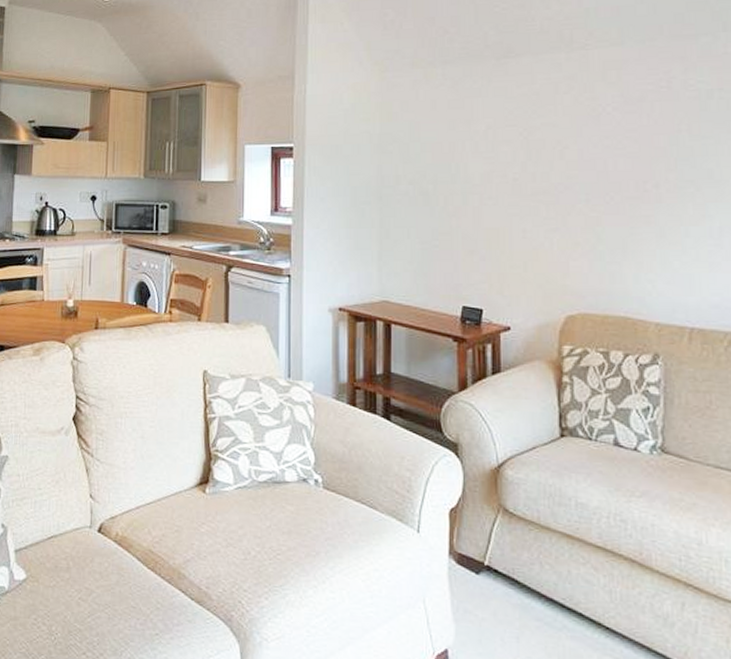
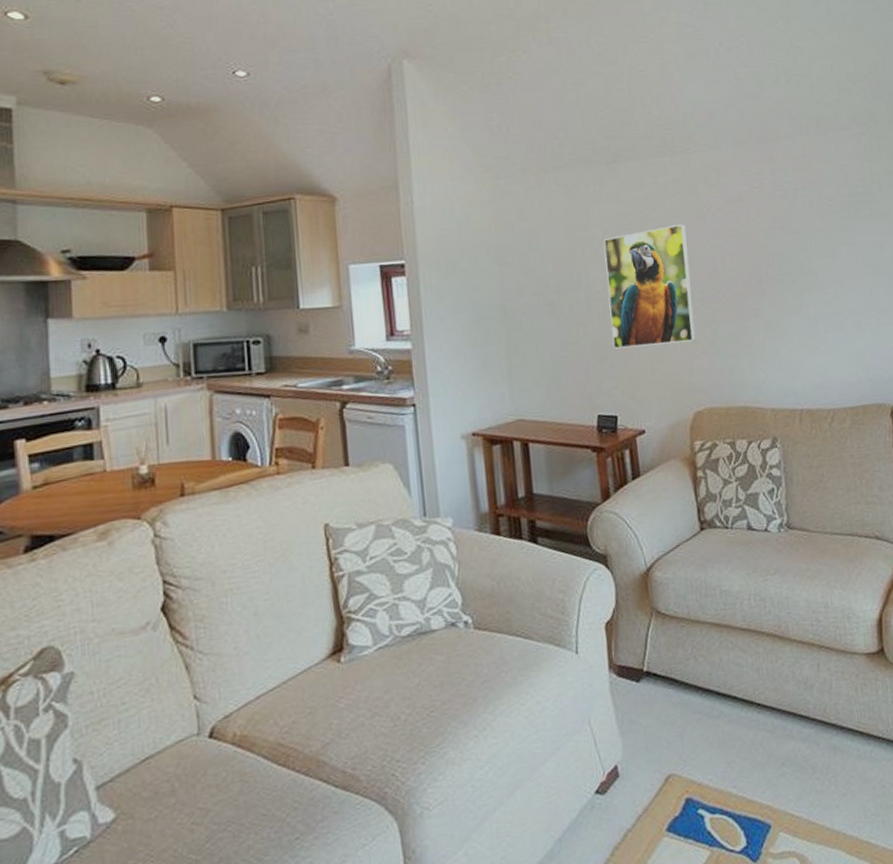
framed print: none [485,121,577,243] -> present [603,223,696,349]

